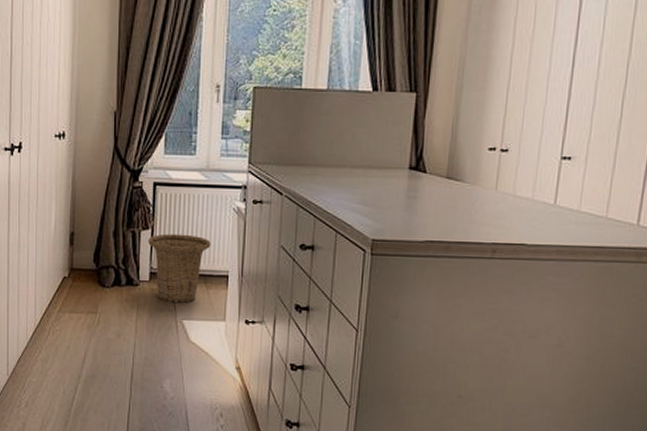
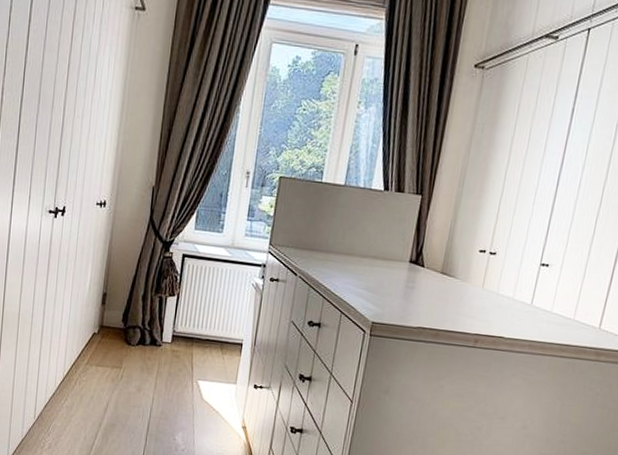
basket: present [148,233,211,303] -> none [173,301,230,365]

